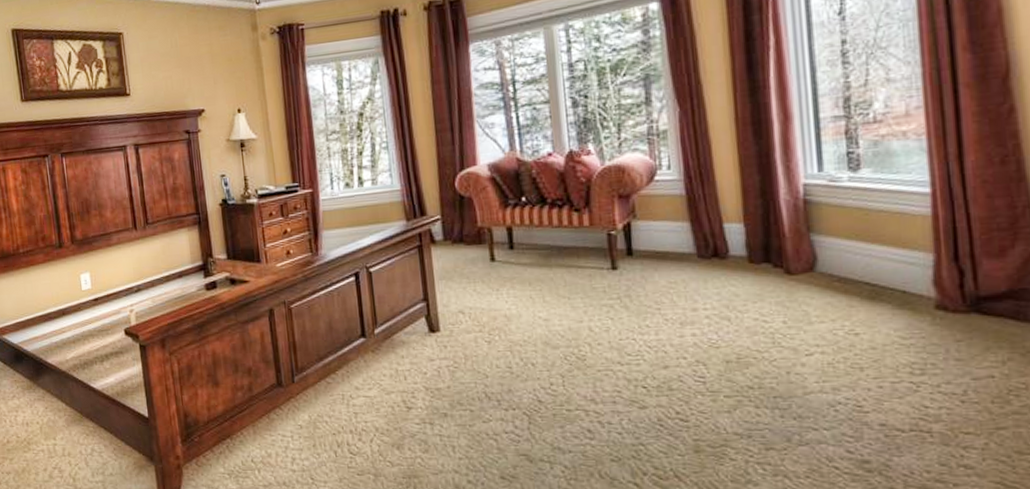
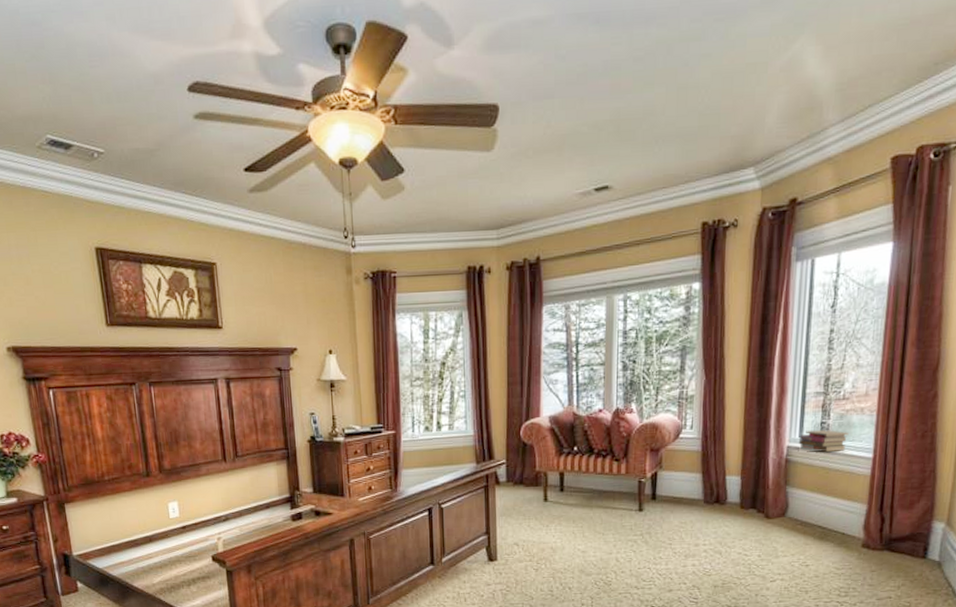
books: none [818,161,890,190] -> present [798,430,849,453]

